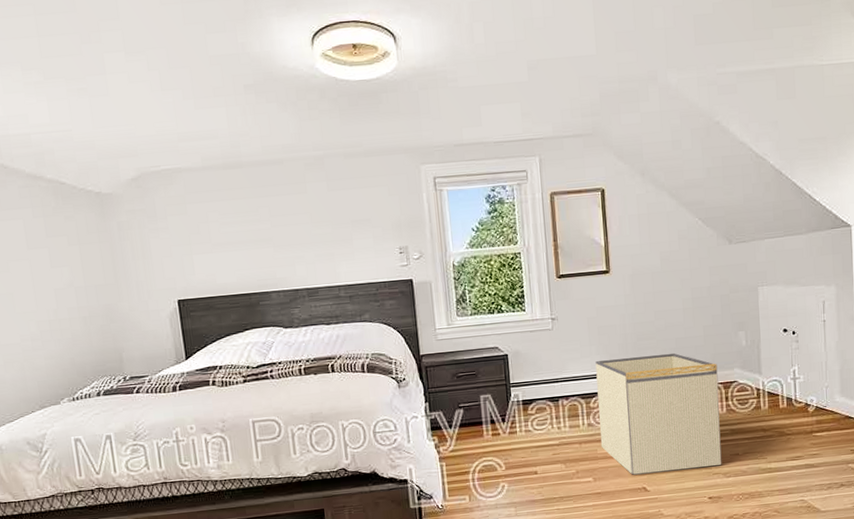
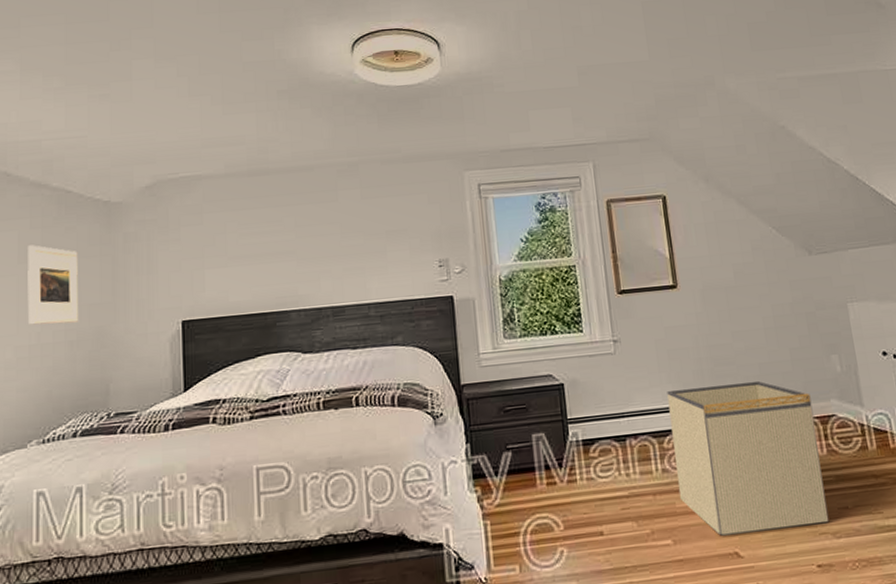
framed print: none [34,232,88,303] -> present [27,245,78,325]

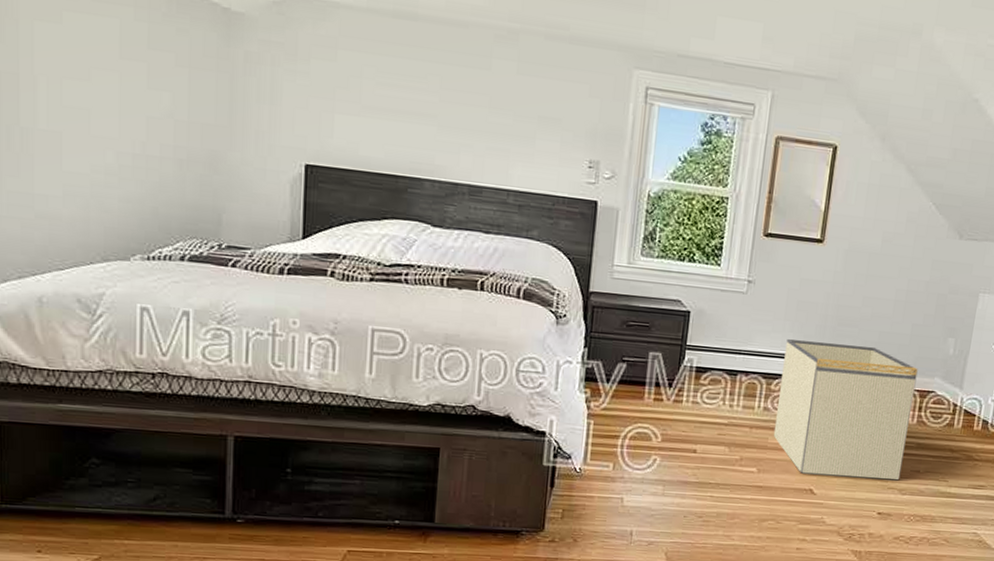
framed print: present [27,245,78,325] -> none [131,39,190,140]

